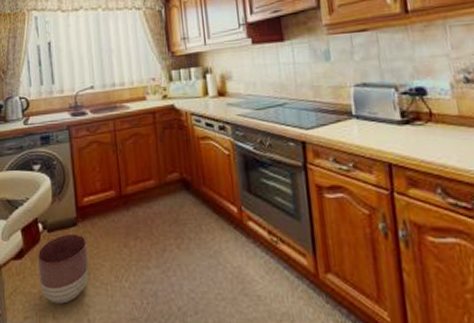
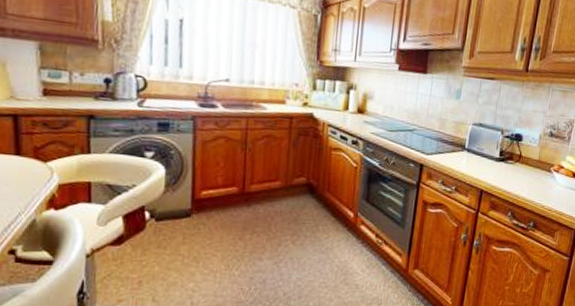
planter: present [37,233,88,304] -> none [140,224,200,288]

